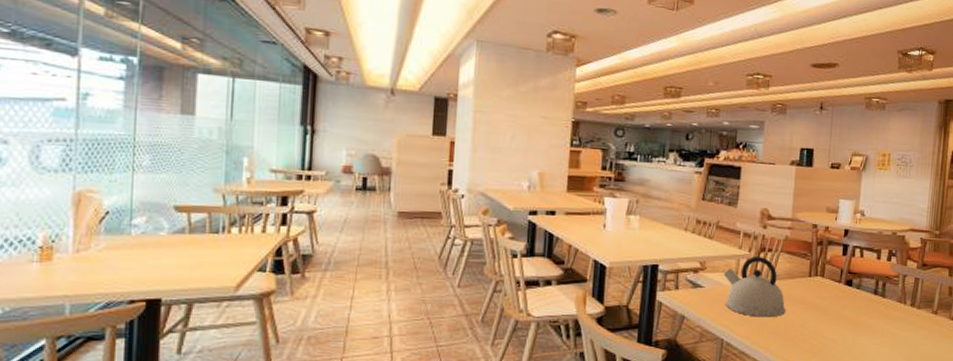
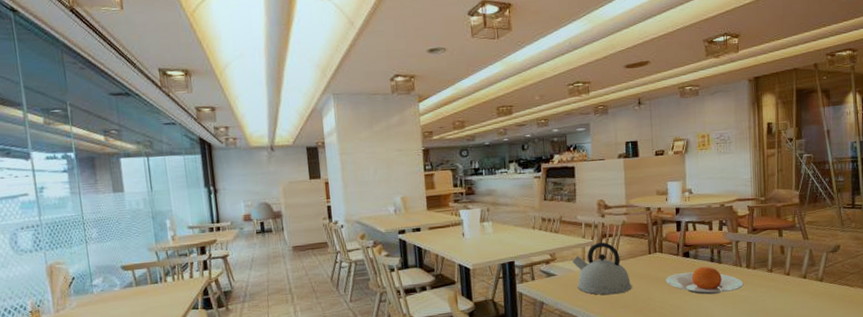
plate: none [823,299,906,331] -> present [666,266,744,295]

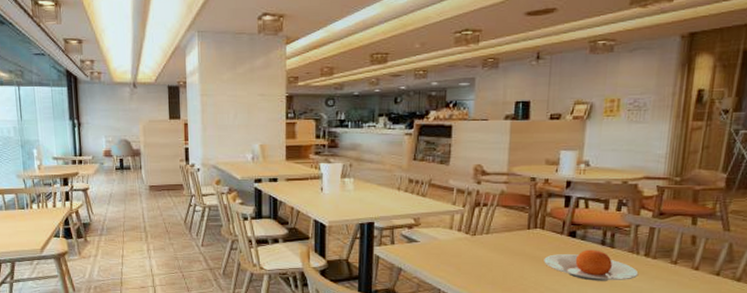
kettle: present [572,241,632,295] -> none [438,210,504,269]

